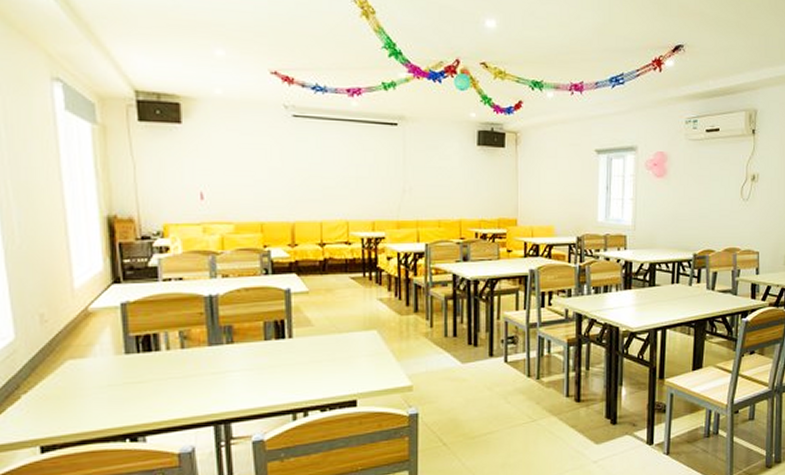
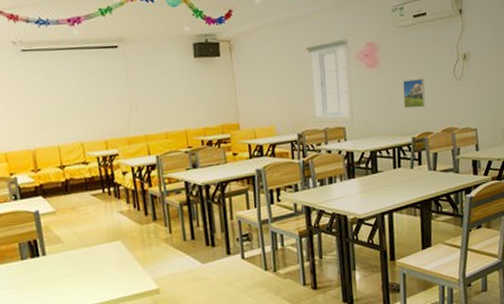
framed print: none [688,194,712,224] -> present [402,79,426,109]

